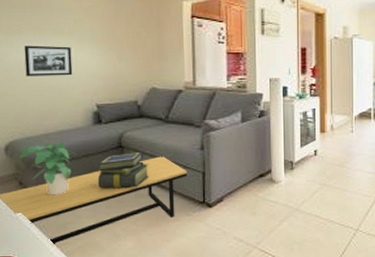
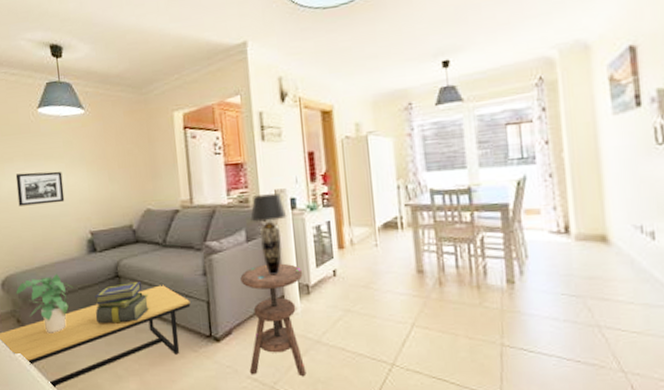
side table: none [234,142,289,239] -> present [240,263,307,377]
table lamp: none [247,82,279,152] -> present [250,193,287,276]

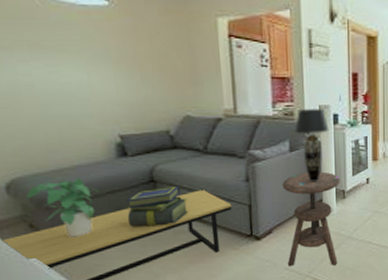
picture frame: present [15,171,65,206] -> none [17,66,86,103]

